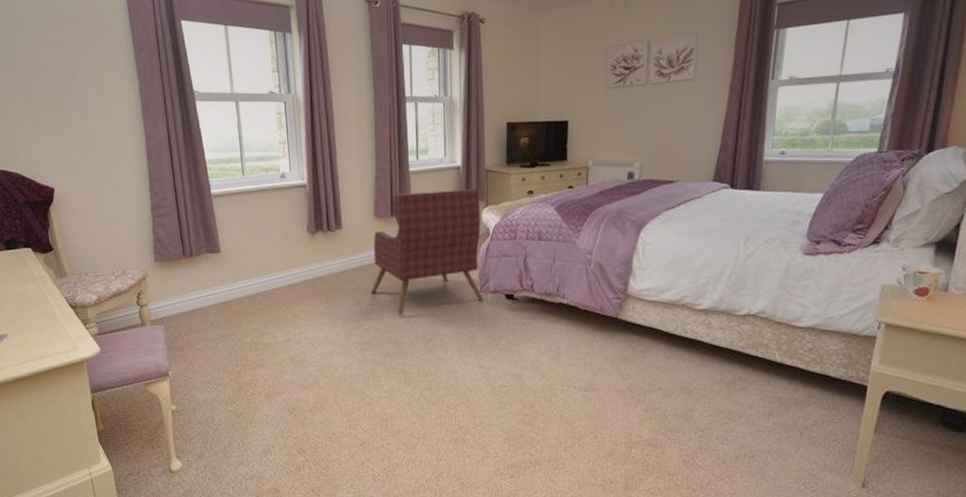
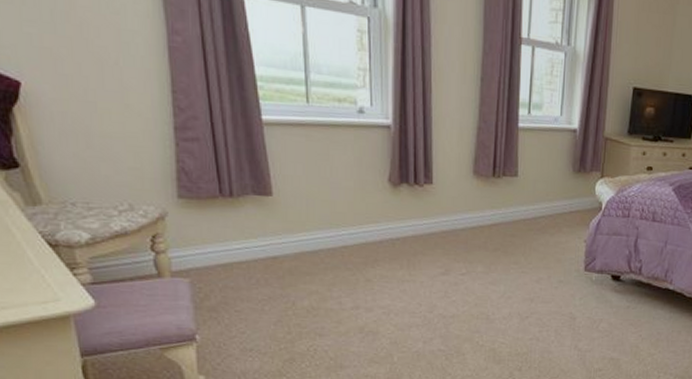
armchair: present [371,189,484,316] -> none [462,151,595,289]

